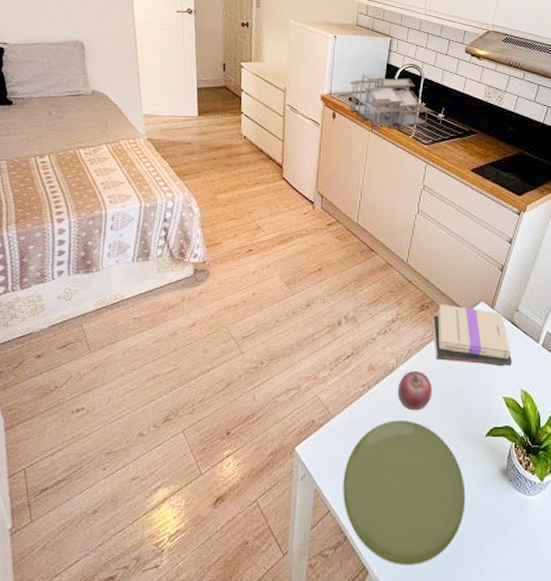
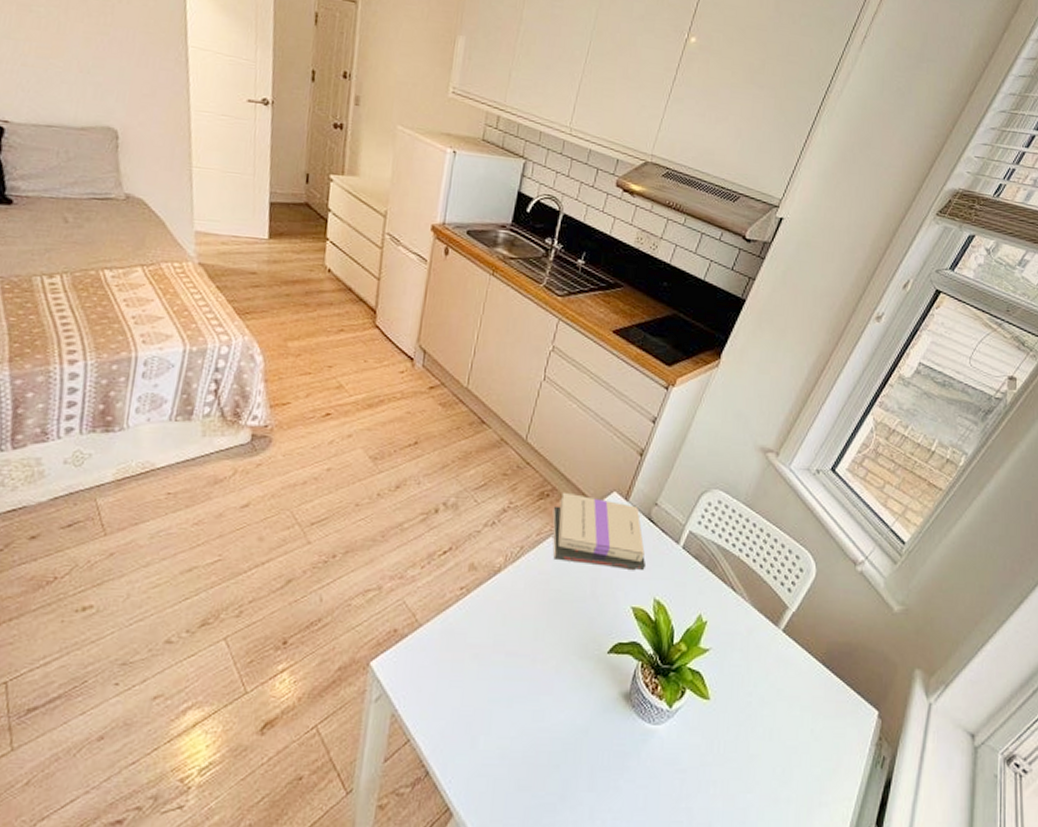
plate: present [343,420,466,565] -> none [427,632,579,806]
dish rack: present [348,74,433,131] -> none [465,202,571,276]
fruit: present [397,370,433,411] -> none [503,571,547,621]

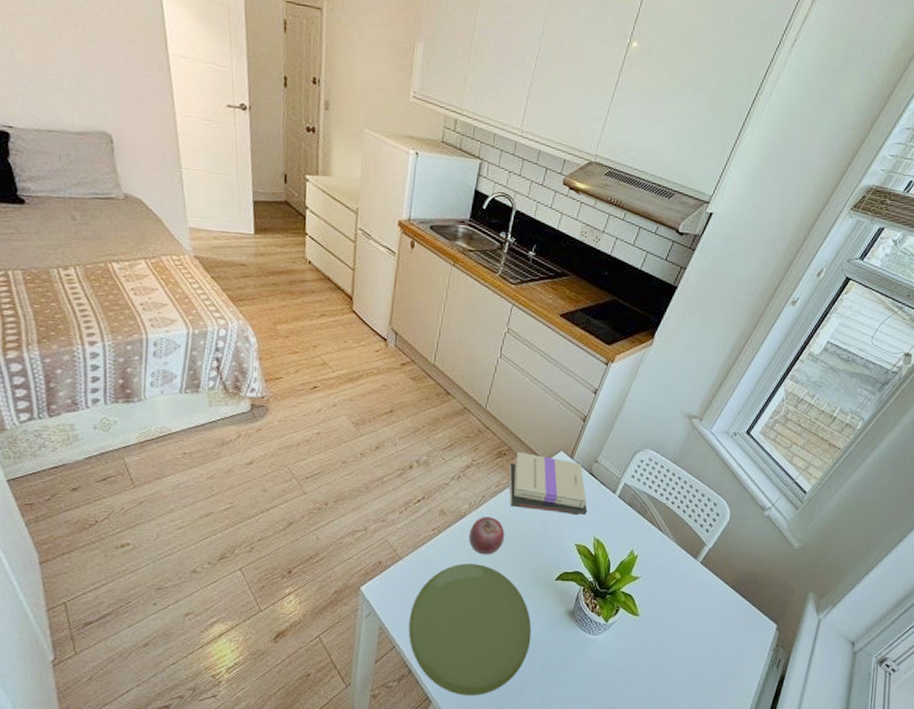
plate: none [427,632,579,806] -> present [408,563,532,695]
fruit: none [503,571,547,621] -> present [468,516,505,555]

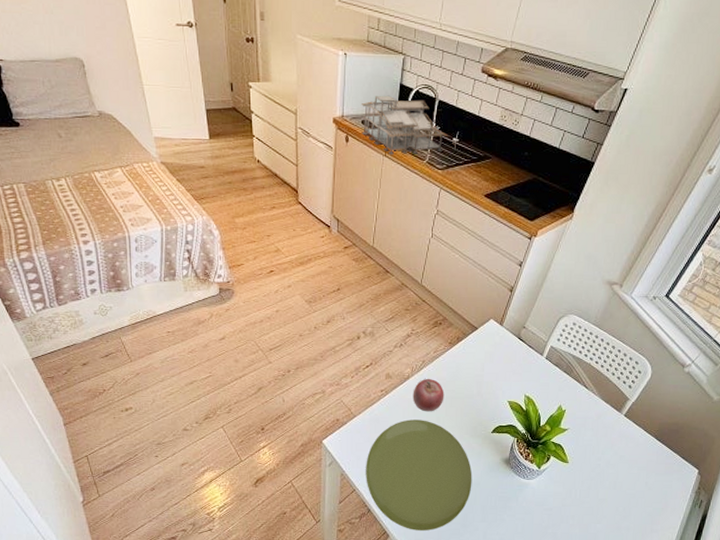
dish rack: none [429,200,523,266] -> present [361,95,448,155]
books: present [508,451,587,516] -> none [445,320,517,376]

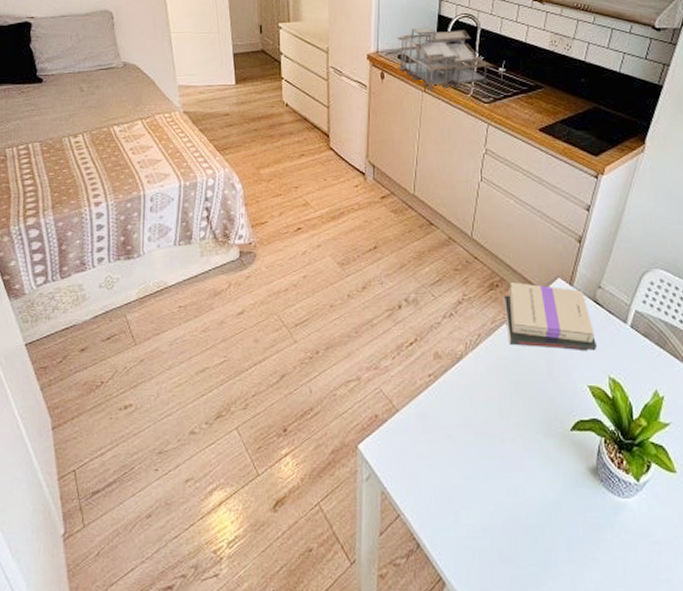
plate: present [366,419,472,531] -> none [413,414,551,576]
fruit: present [413,378,445,412] -> none [468,357,508,403]
books: none [445,320,517,376] -> present [503,281,596,352]

